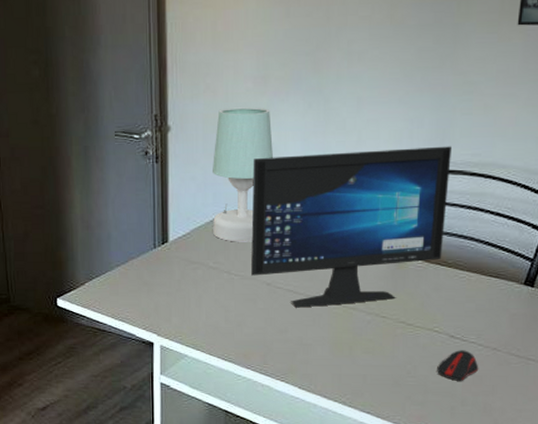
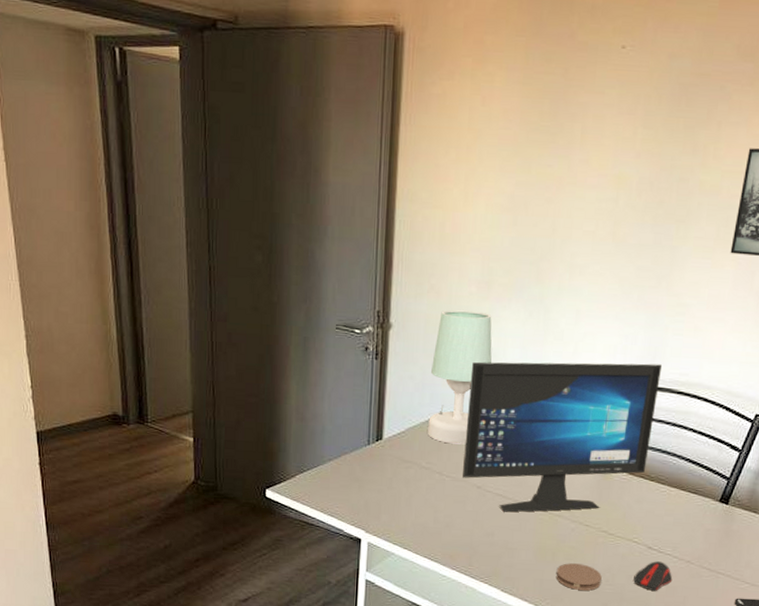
coaster: none [354,357,403,384] -> present [556,563,602,591]

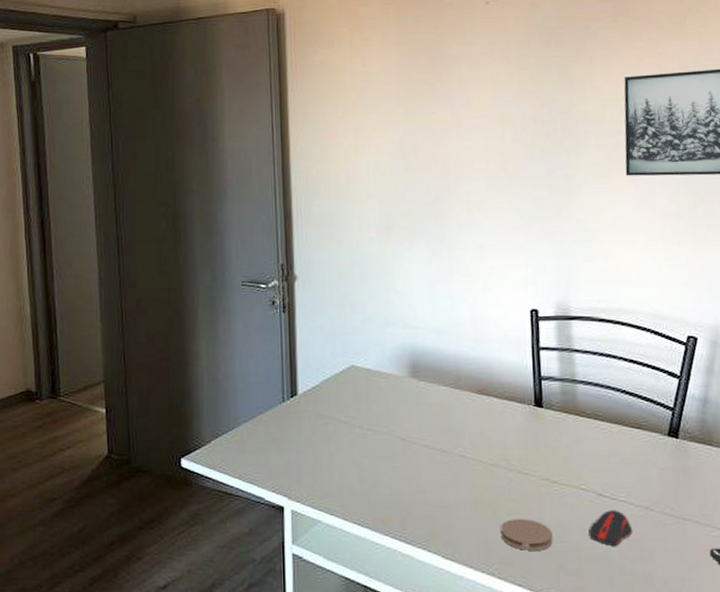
table lamp: present [428,310,492,445] -> none [340,256,400,394]
computer monitor: present [463,361,662,512] -> none [380,292,580,465]

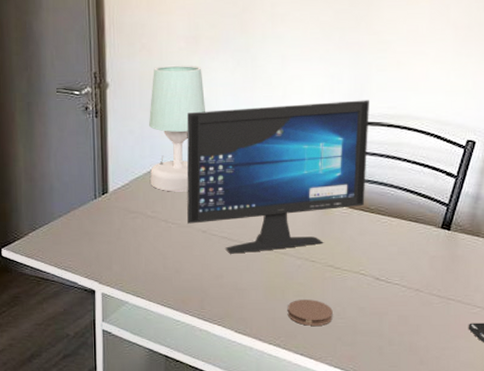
table lamp: none [340,256,400,394] -> present [149,65,205,192]
computer monitor: none [380,292,580,465] -> present [186,100,369,254]
computer mouse: present [588,510,633,546] -> none [365,292,404,321]

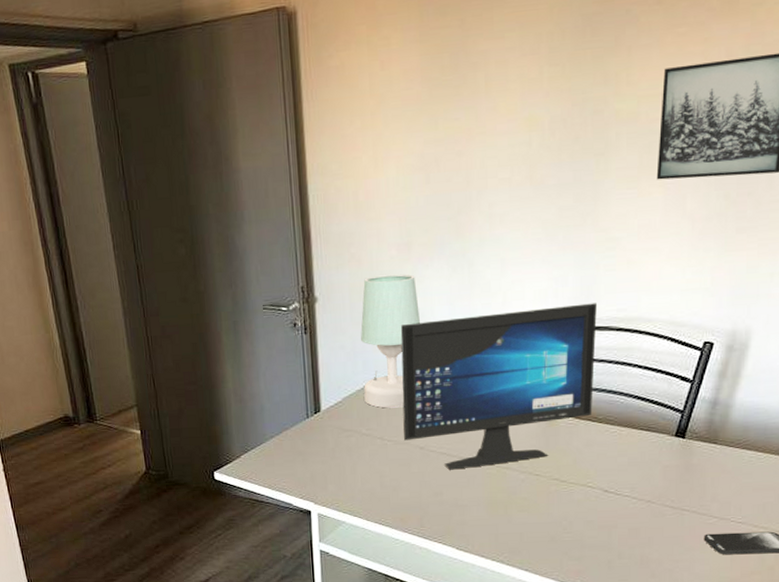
coaster: present [287,299,333,326] -> none [510,514,559,541]

